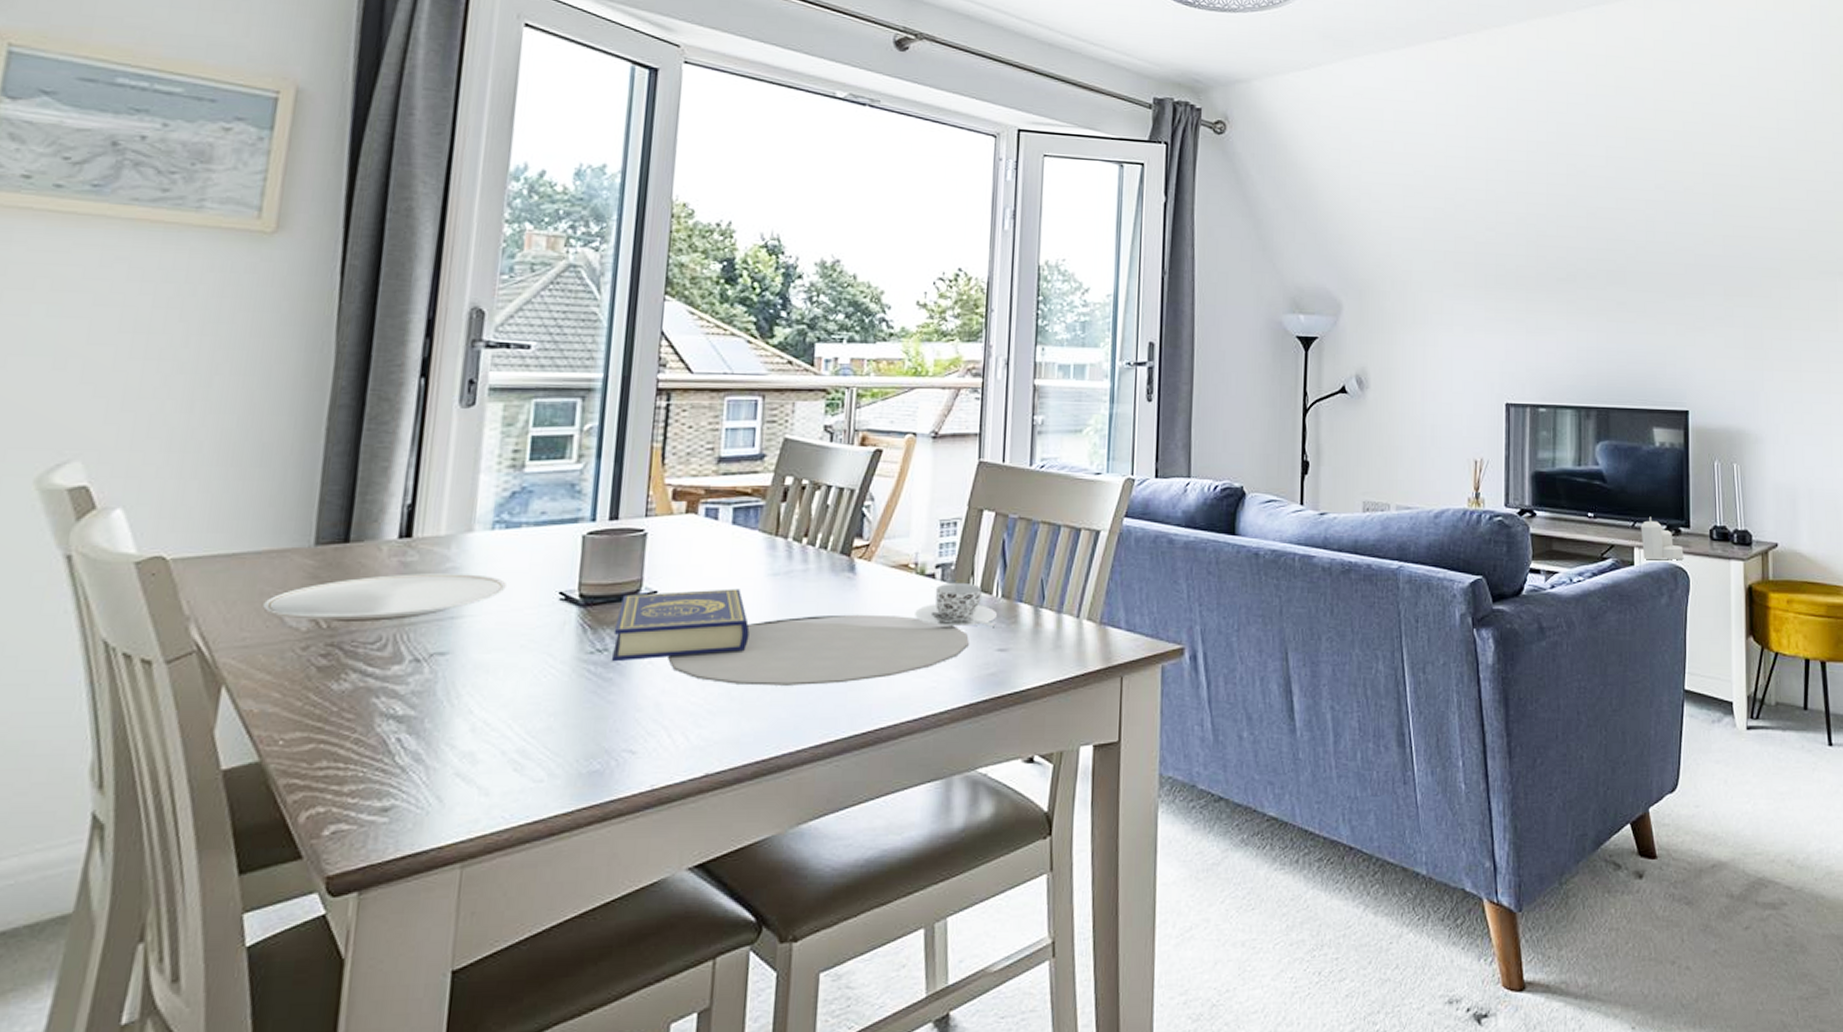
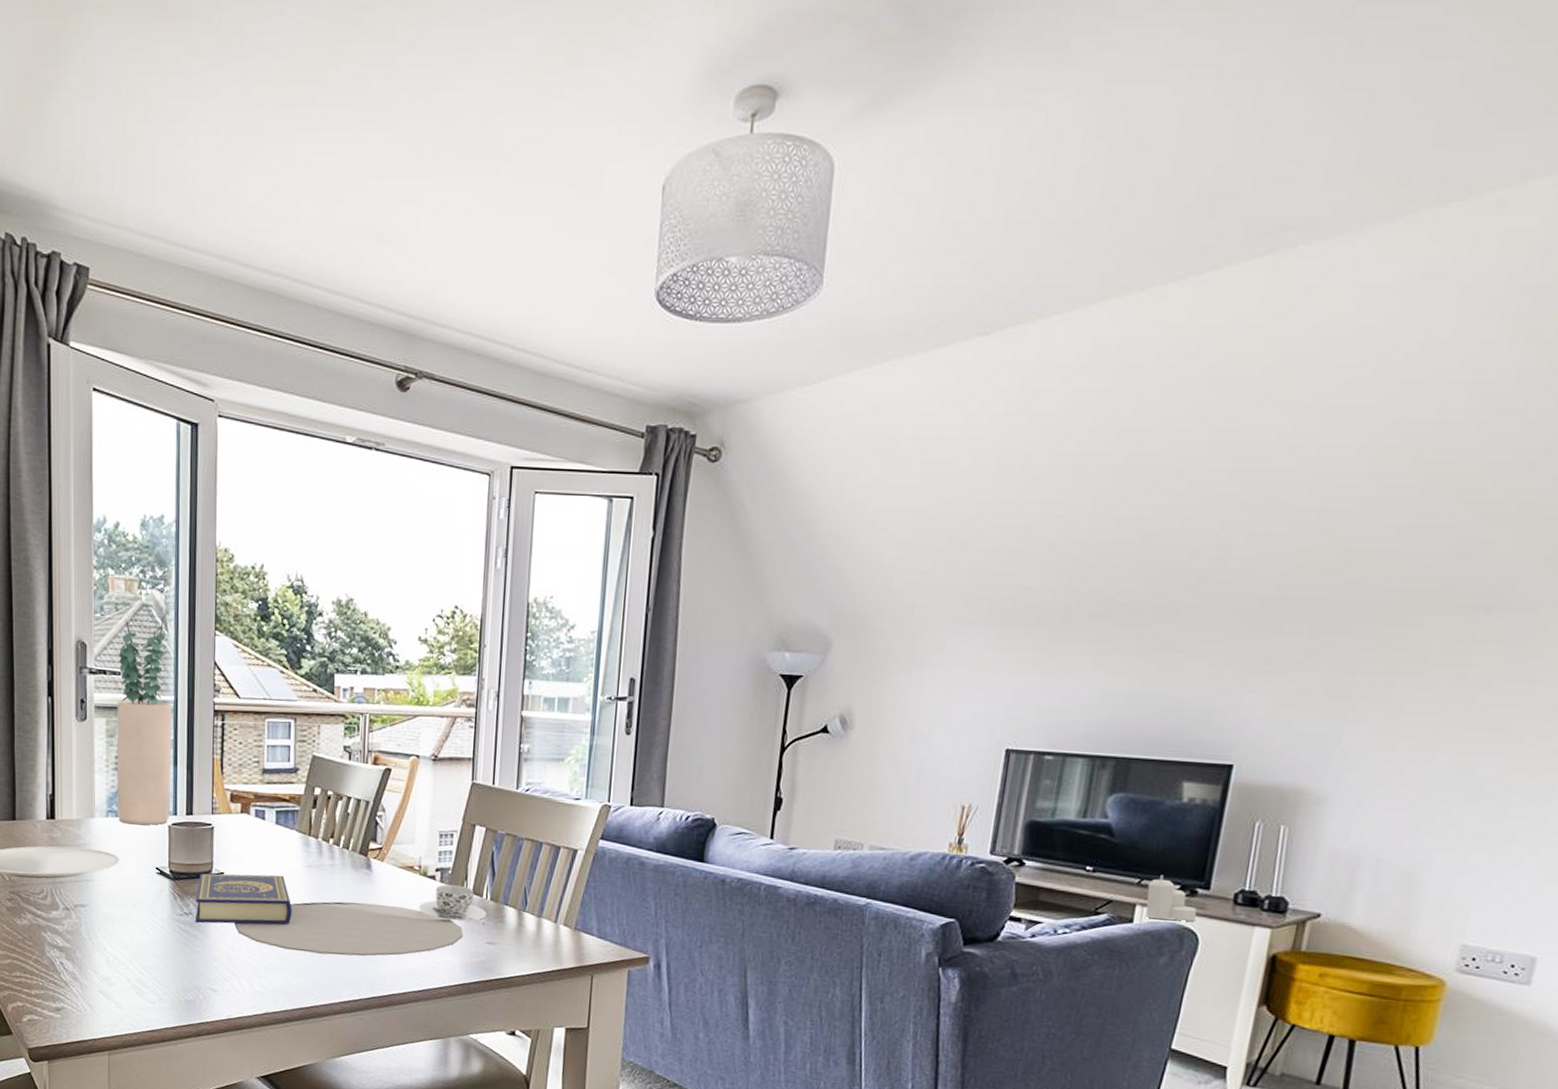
vase: none [507,277,602,537] -> present [116,615,172,826]

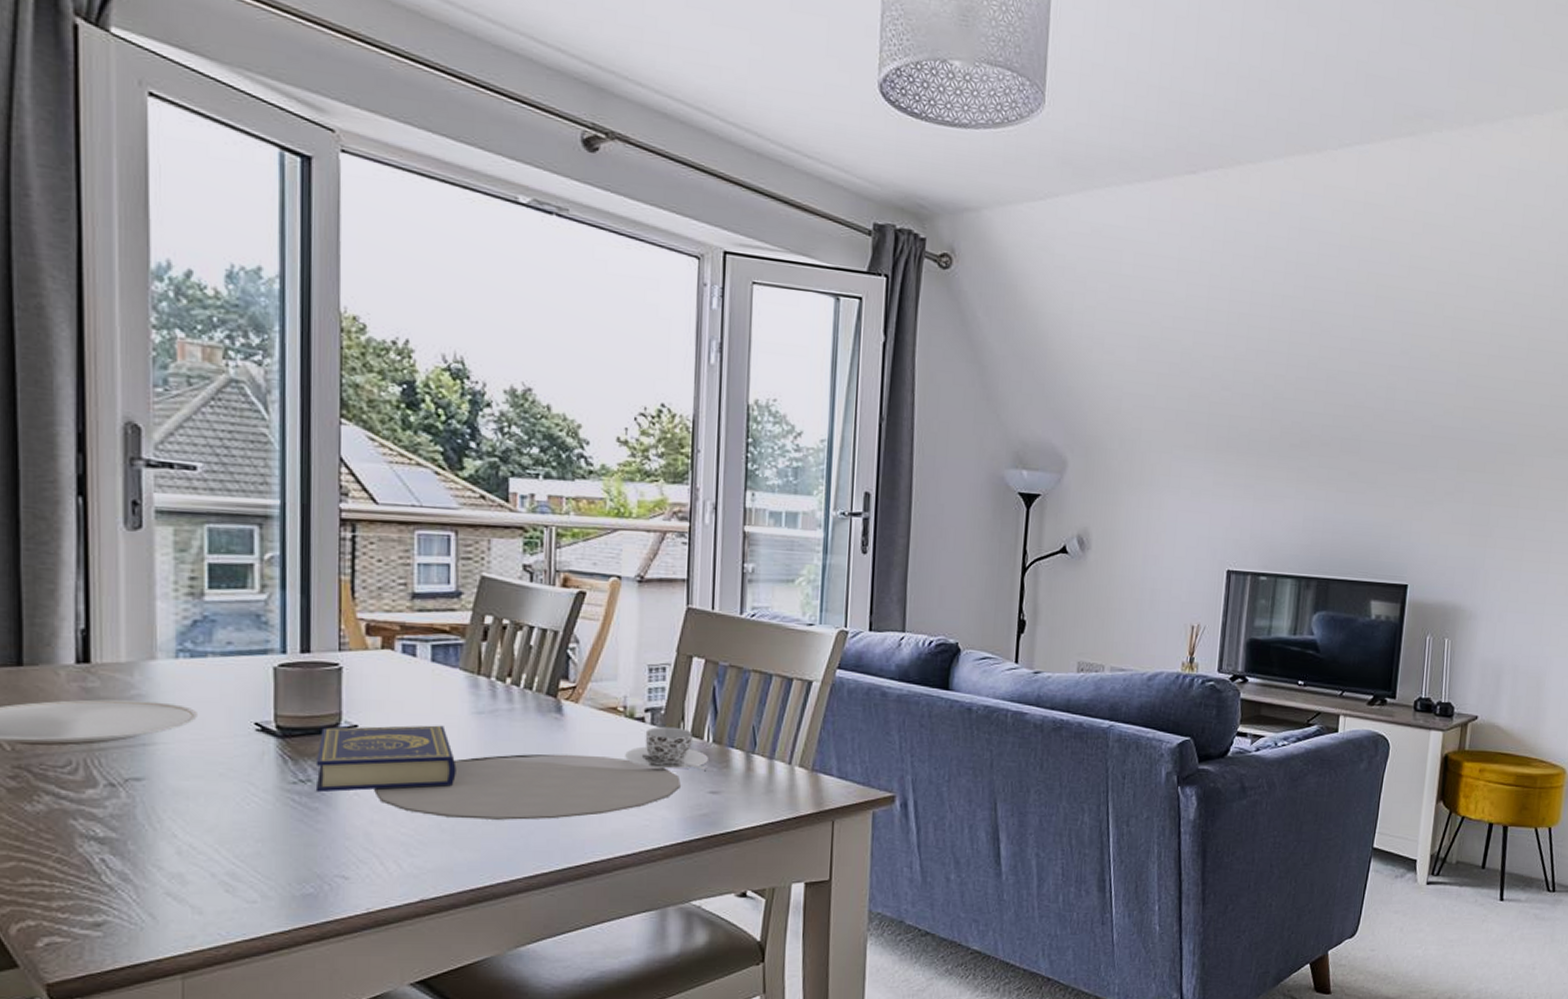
vase: present [116,615,172,826] -> none [191,395,276,668]
candle: present [1145,874,1197,922] -> none [1347,686,1387,729]

